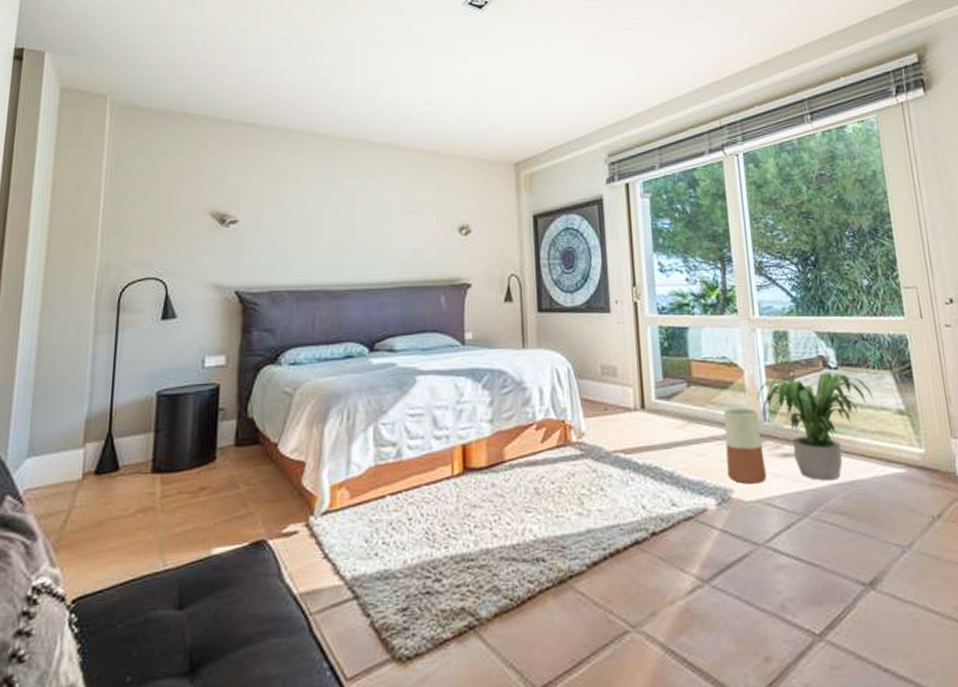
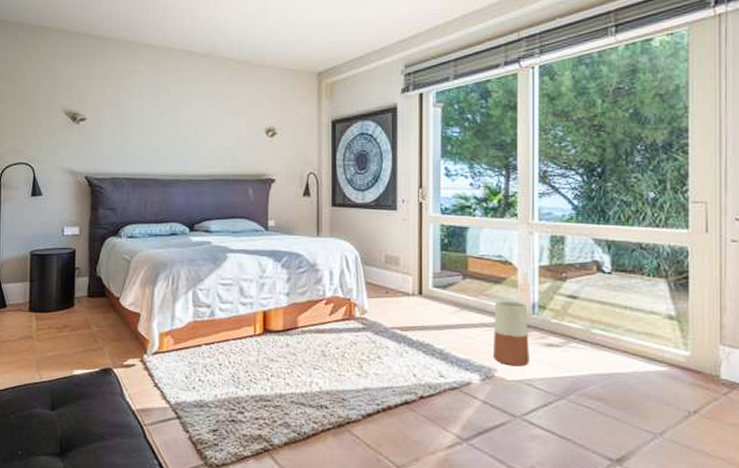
potted plant: present [757,372,874,481] -> none [528,276,645,371]

